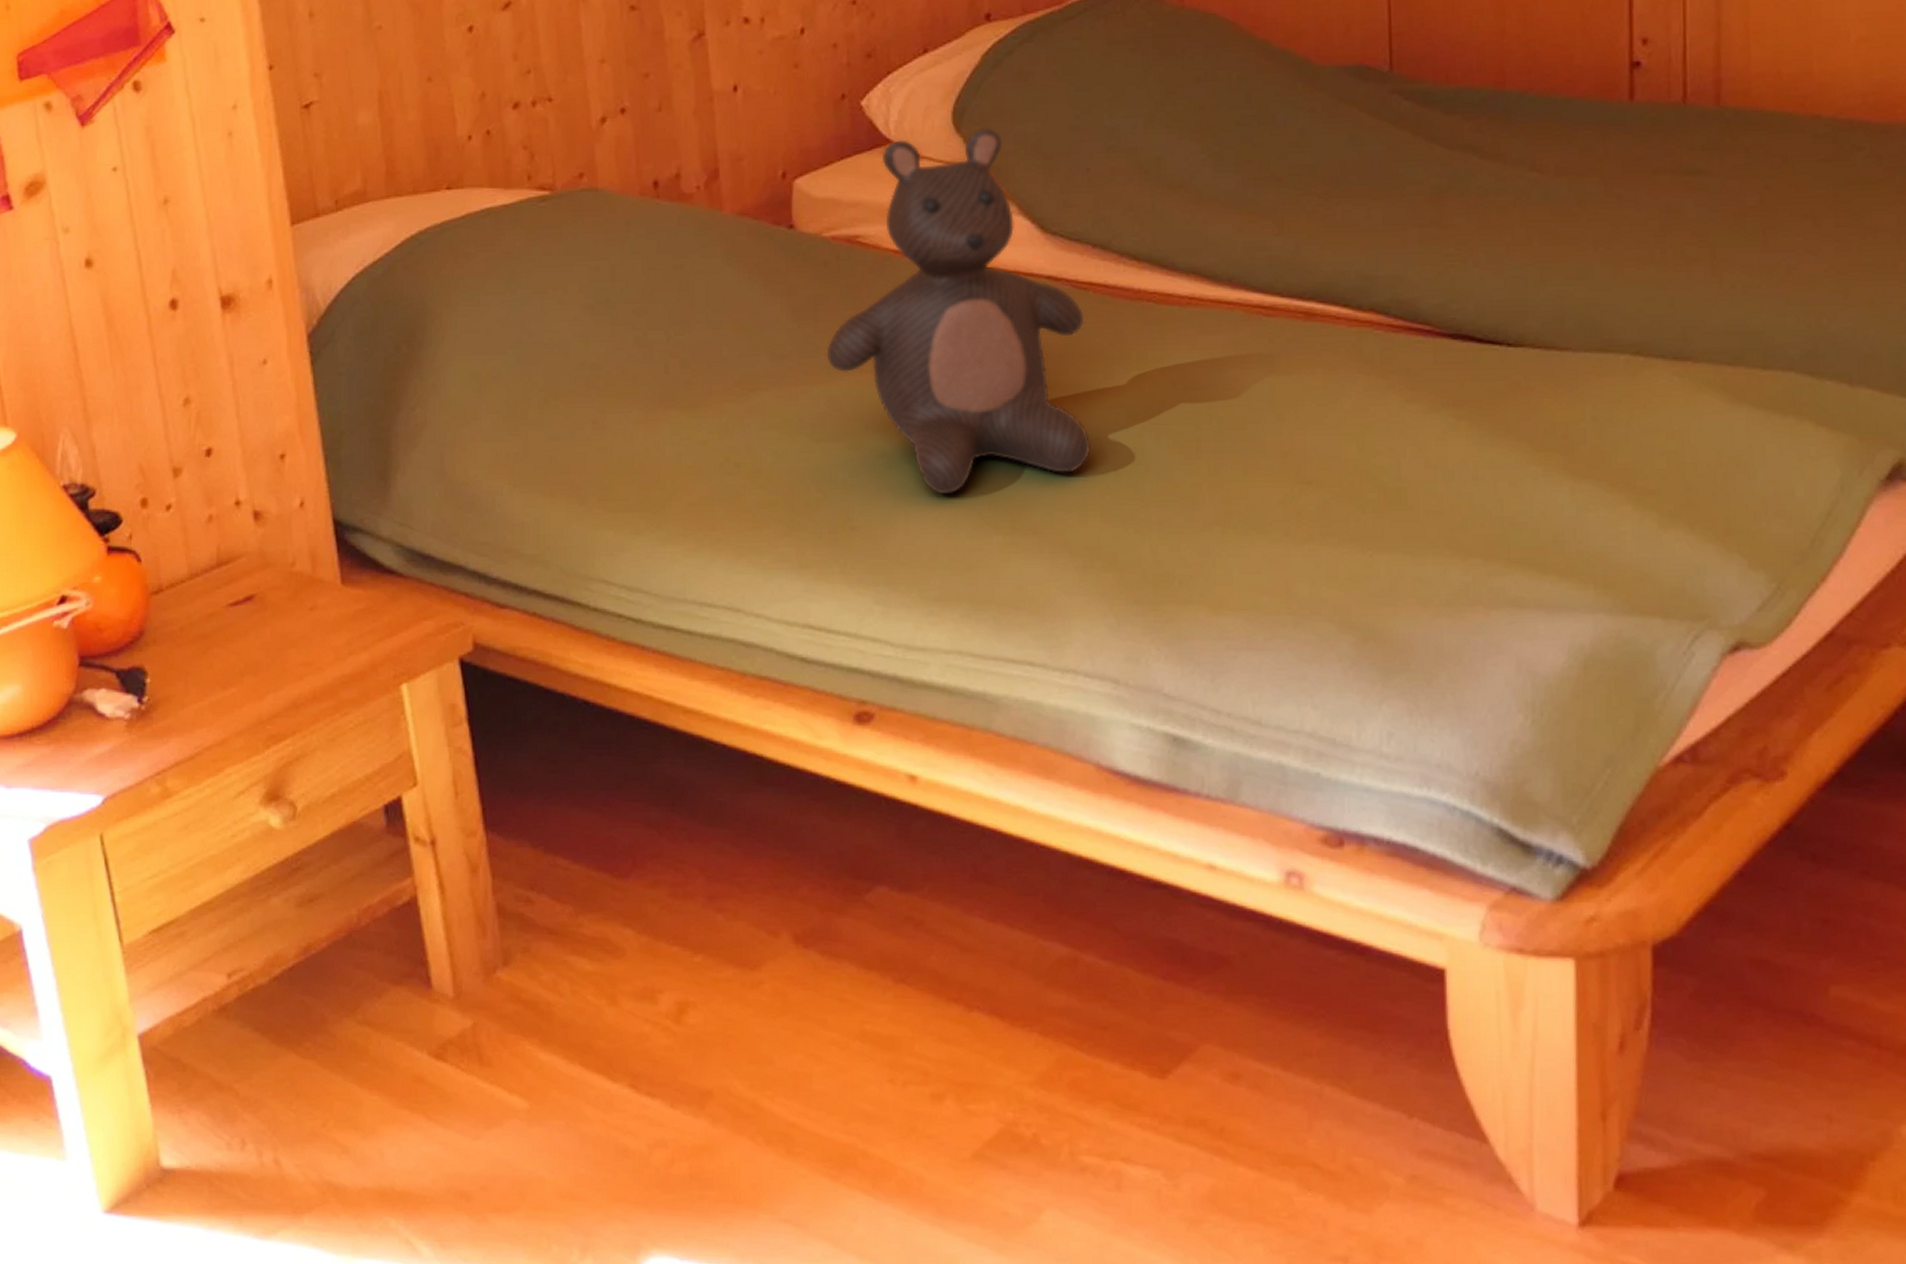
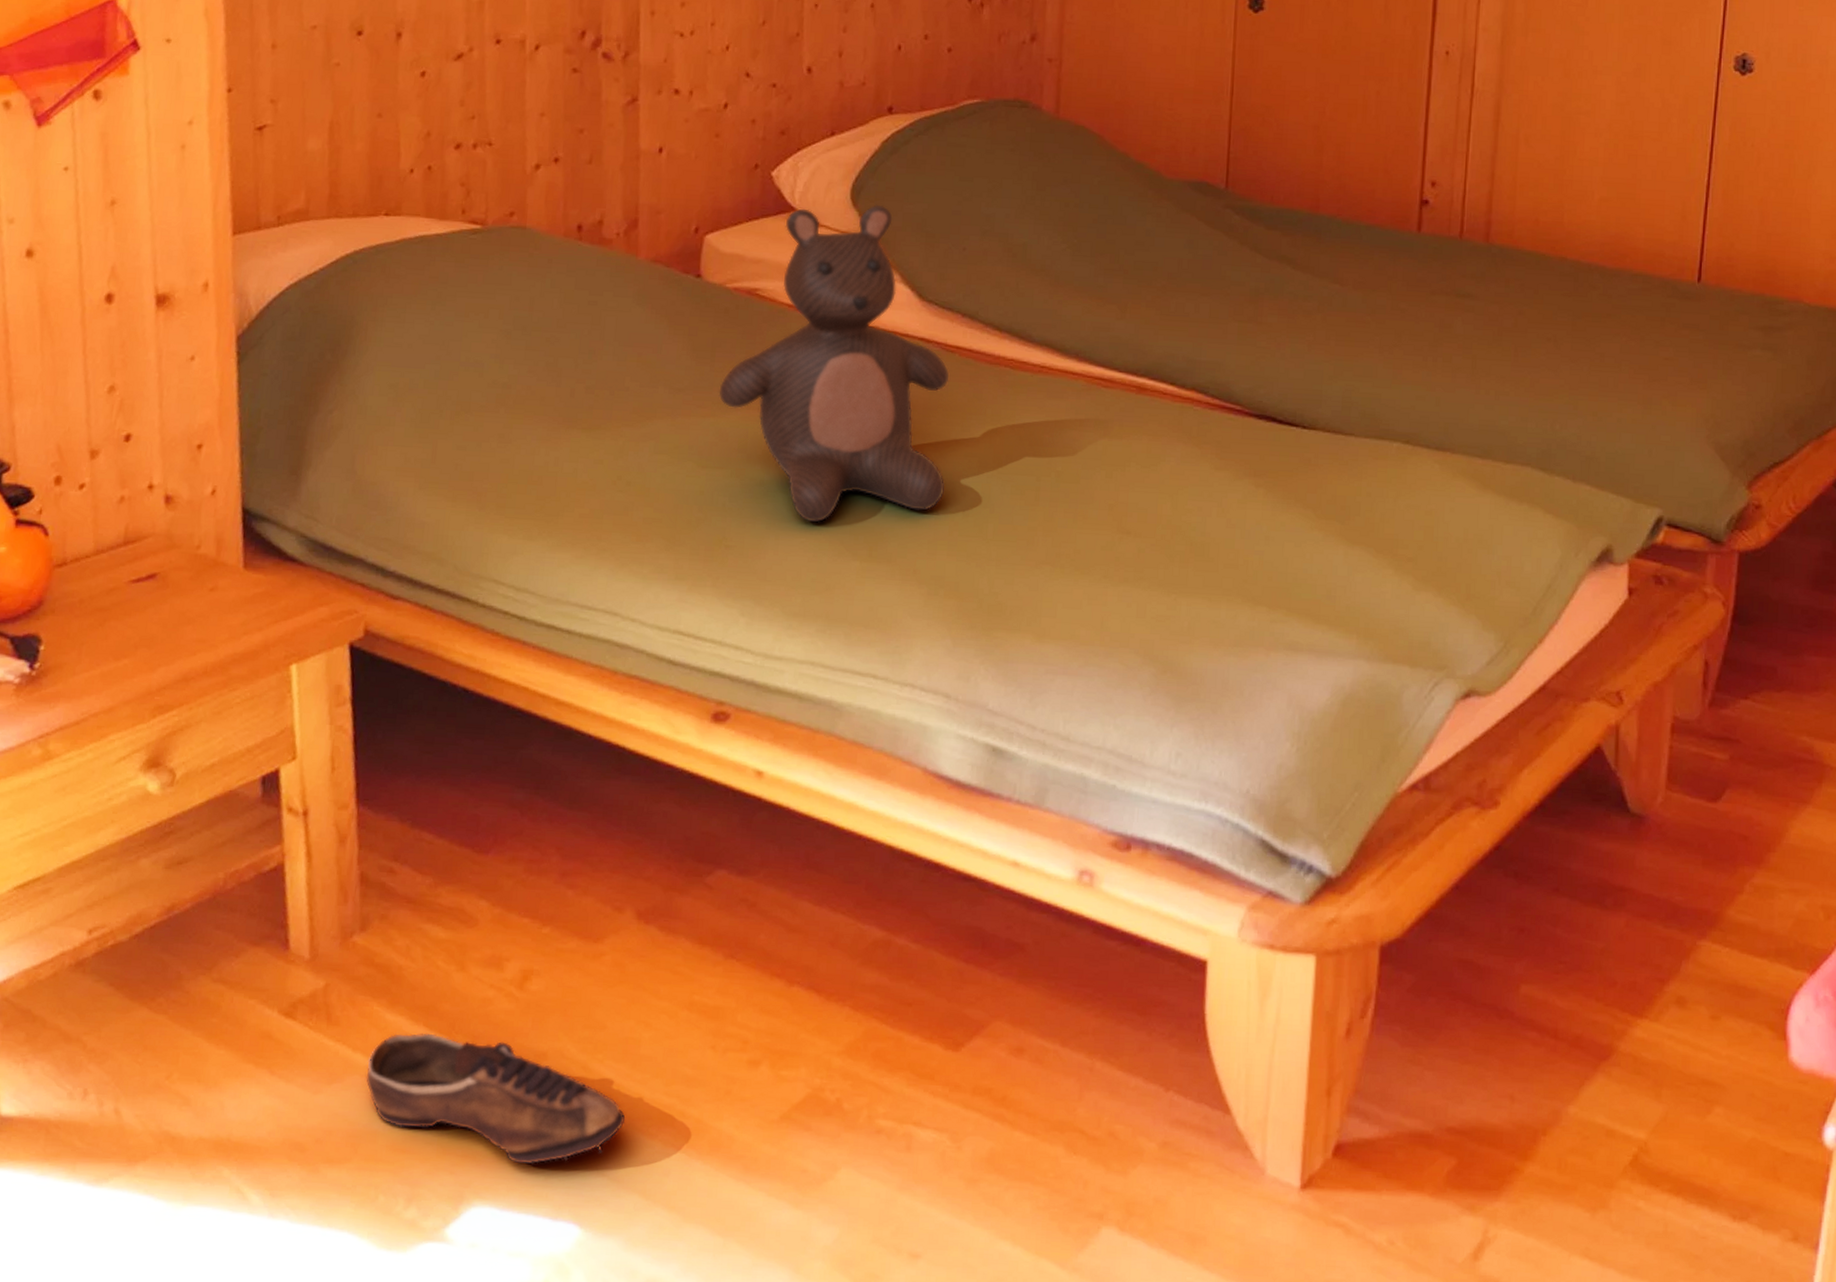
shoe: none [525,1072,804,1211] -> present [366,1032,626,1165]

